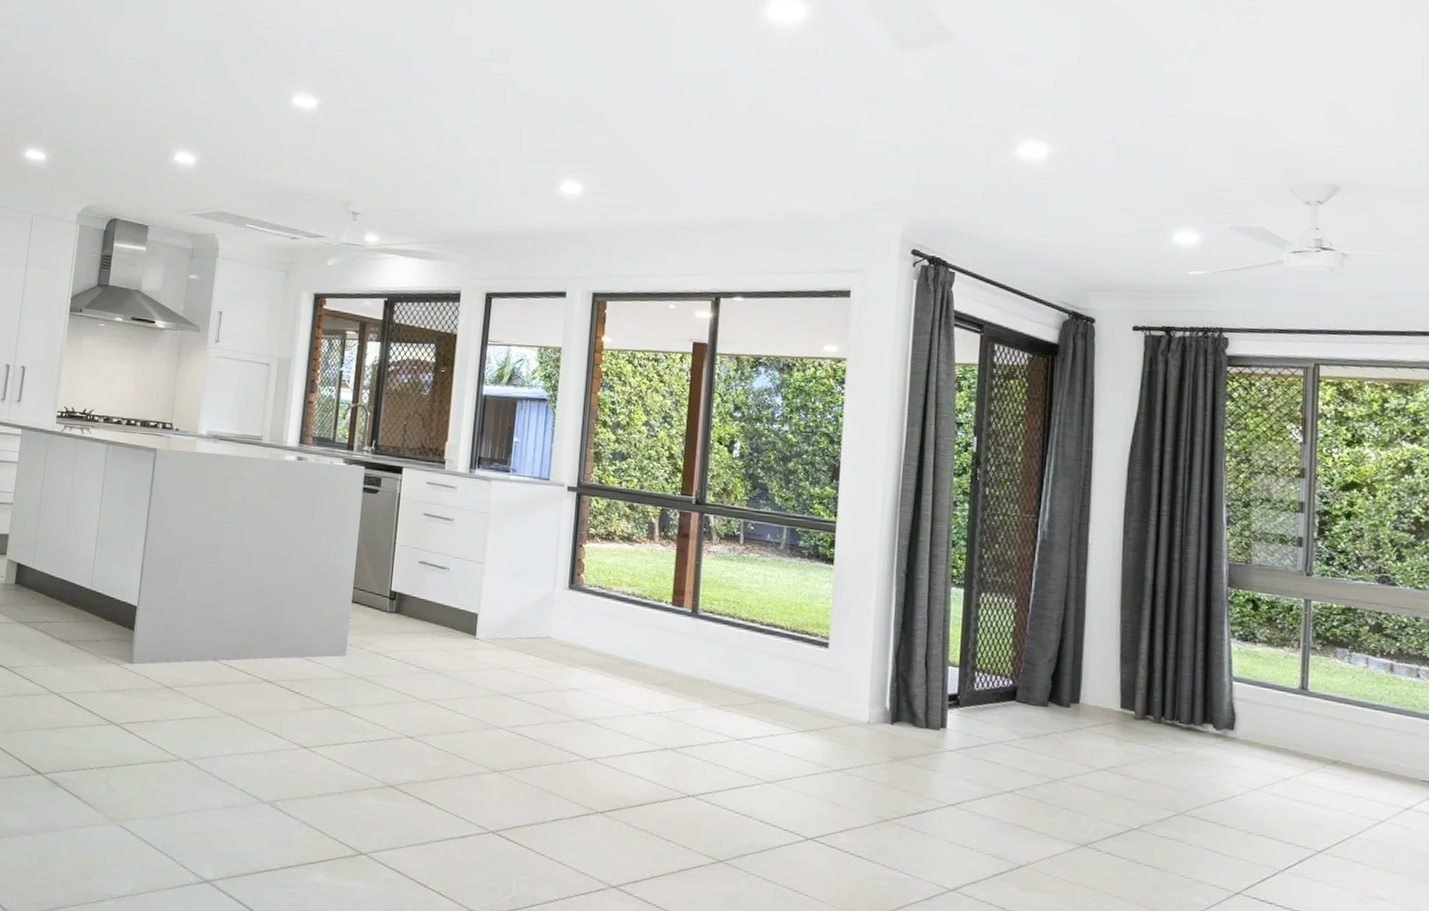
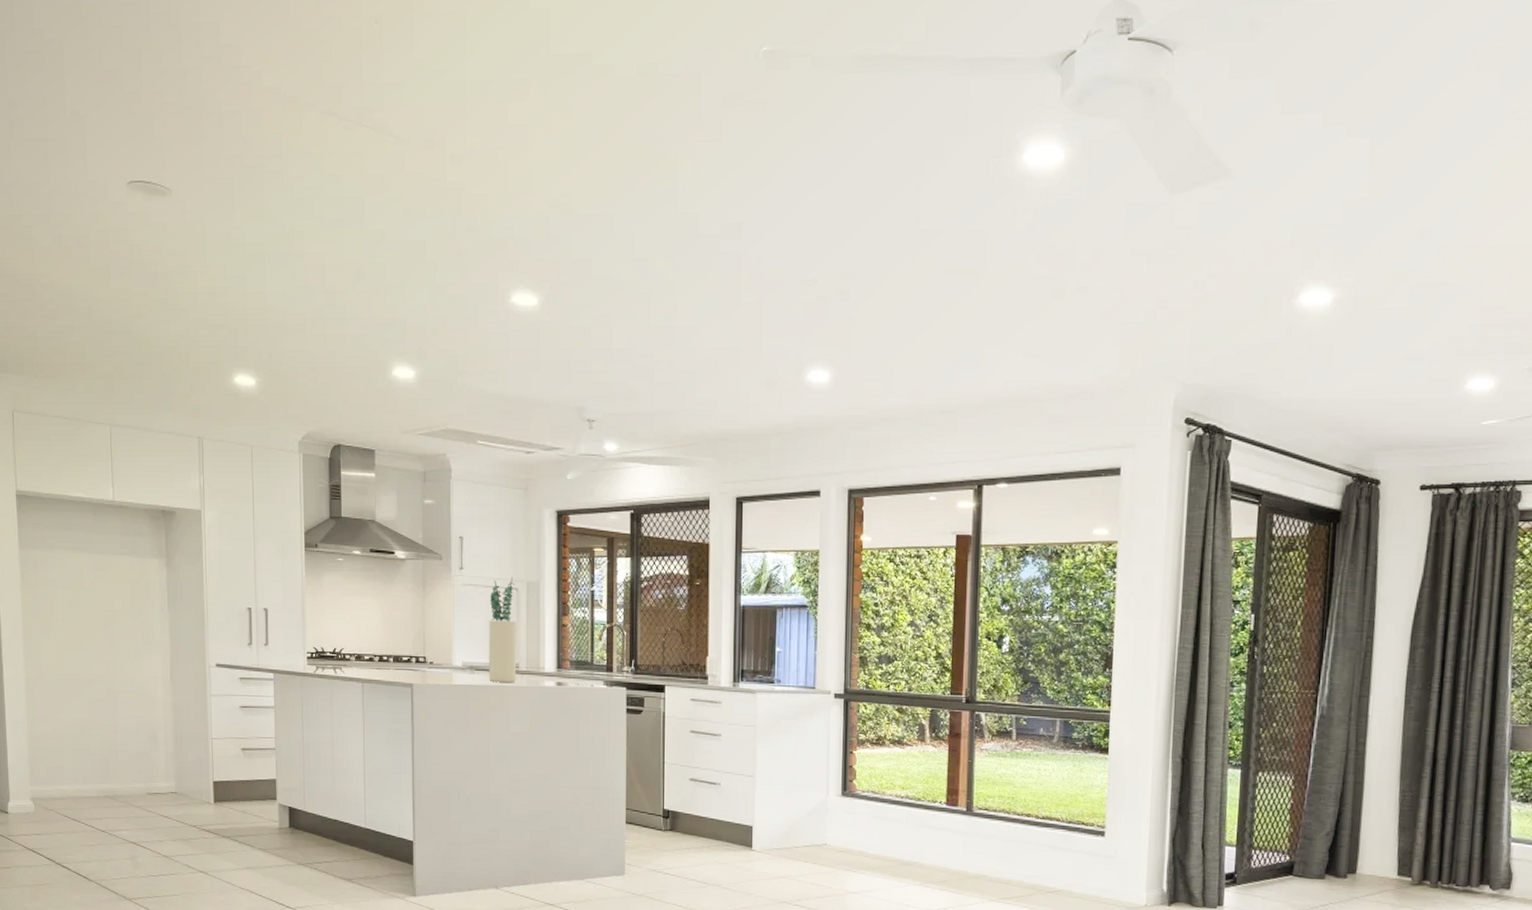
vase: none [232,353,267,455] -> present [489,577,517,683]

